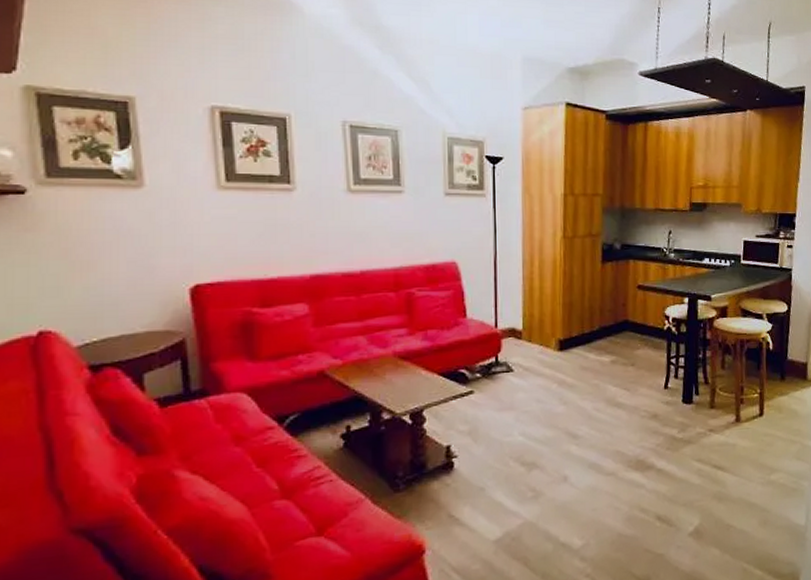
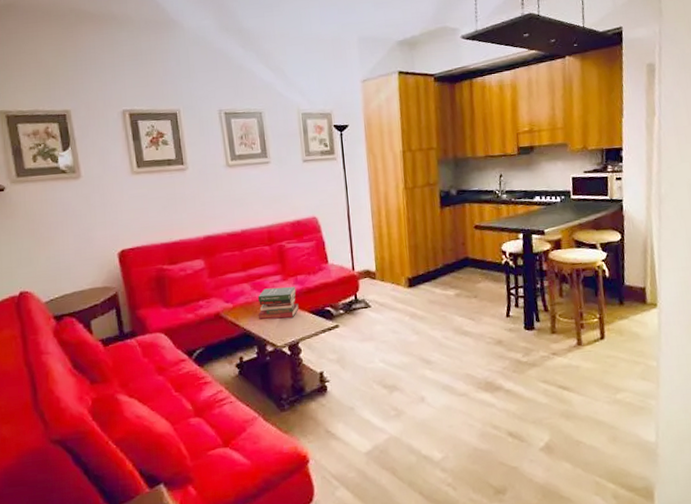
books: none [375,342,427,381] -> present [257,287,299,320]

